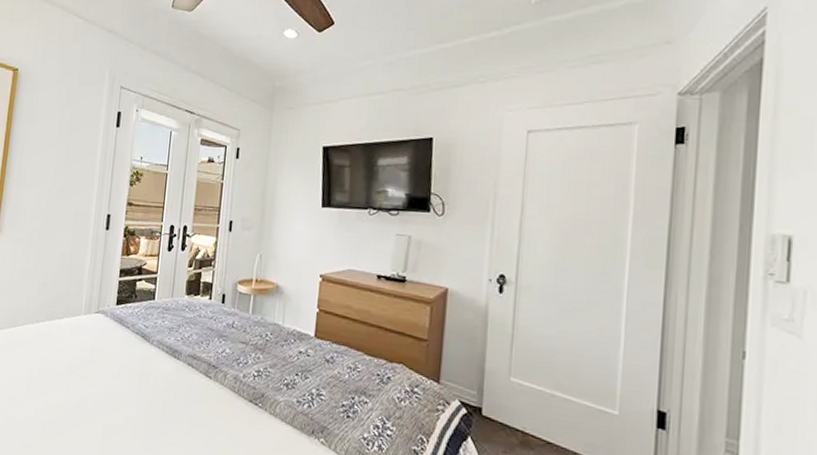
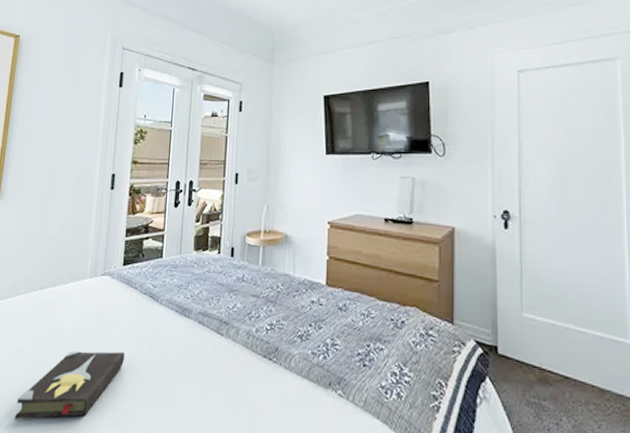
hardback book: none [11,382,117,445] -> present [14,350,125,421]

